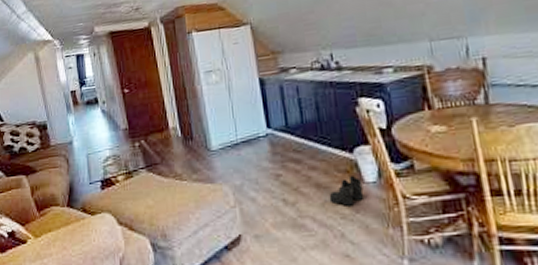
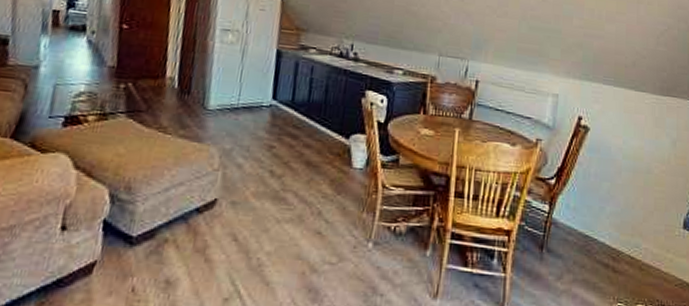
boots: present [329,176,364,206] -> none [315,160,351,187]

